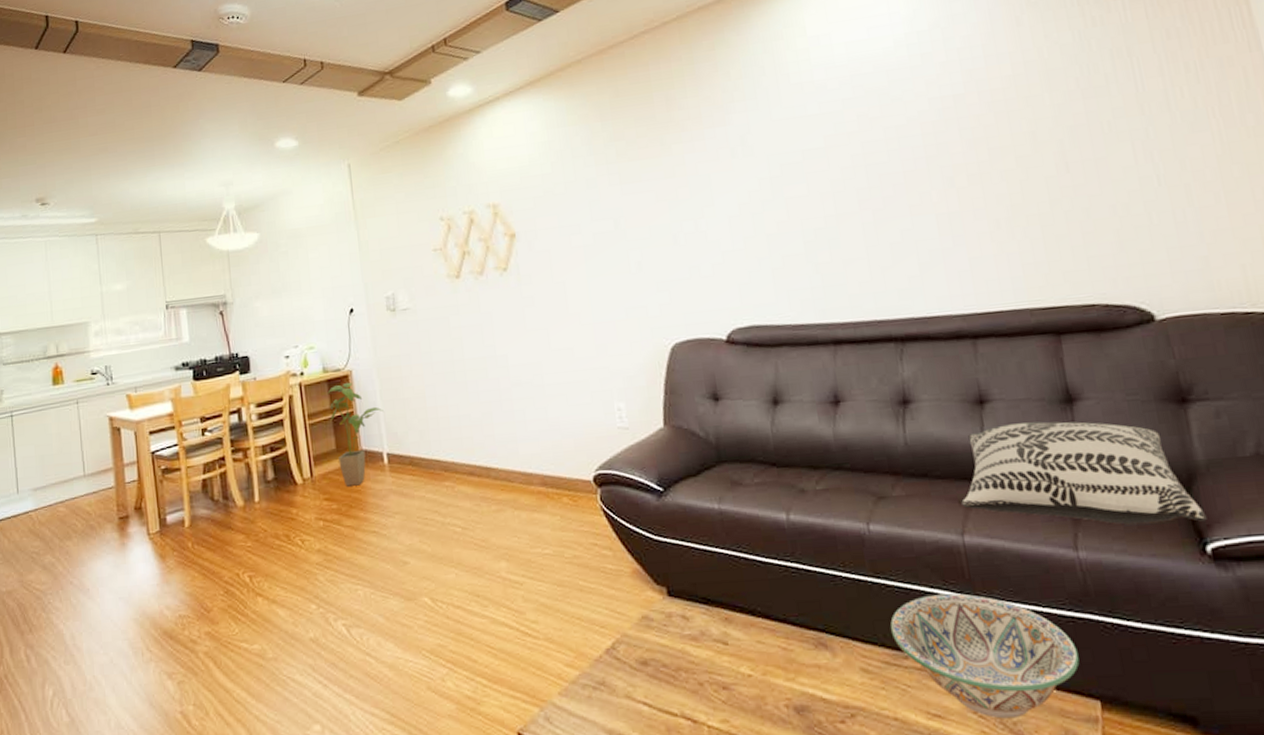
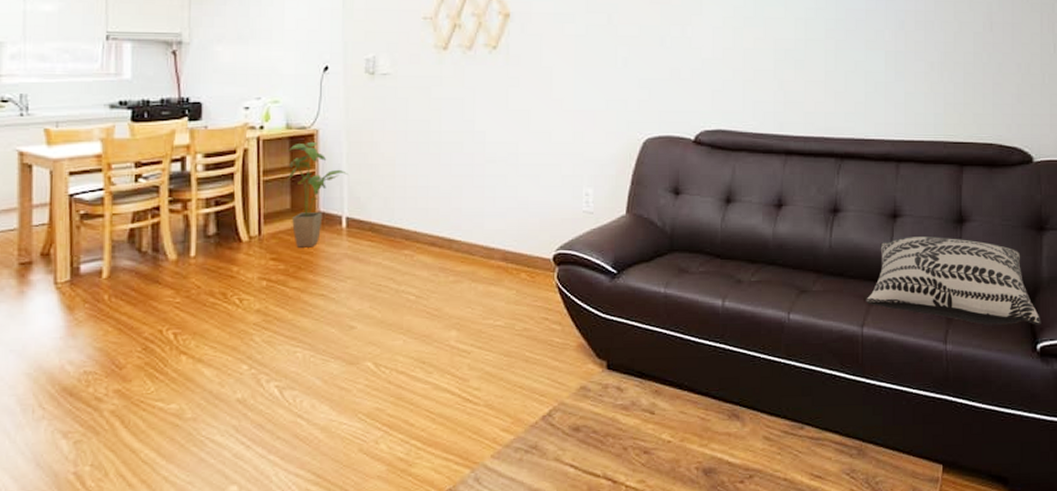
decorative bowl: present [889,593,1080,719] -> none [793,375,934,479]

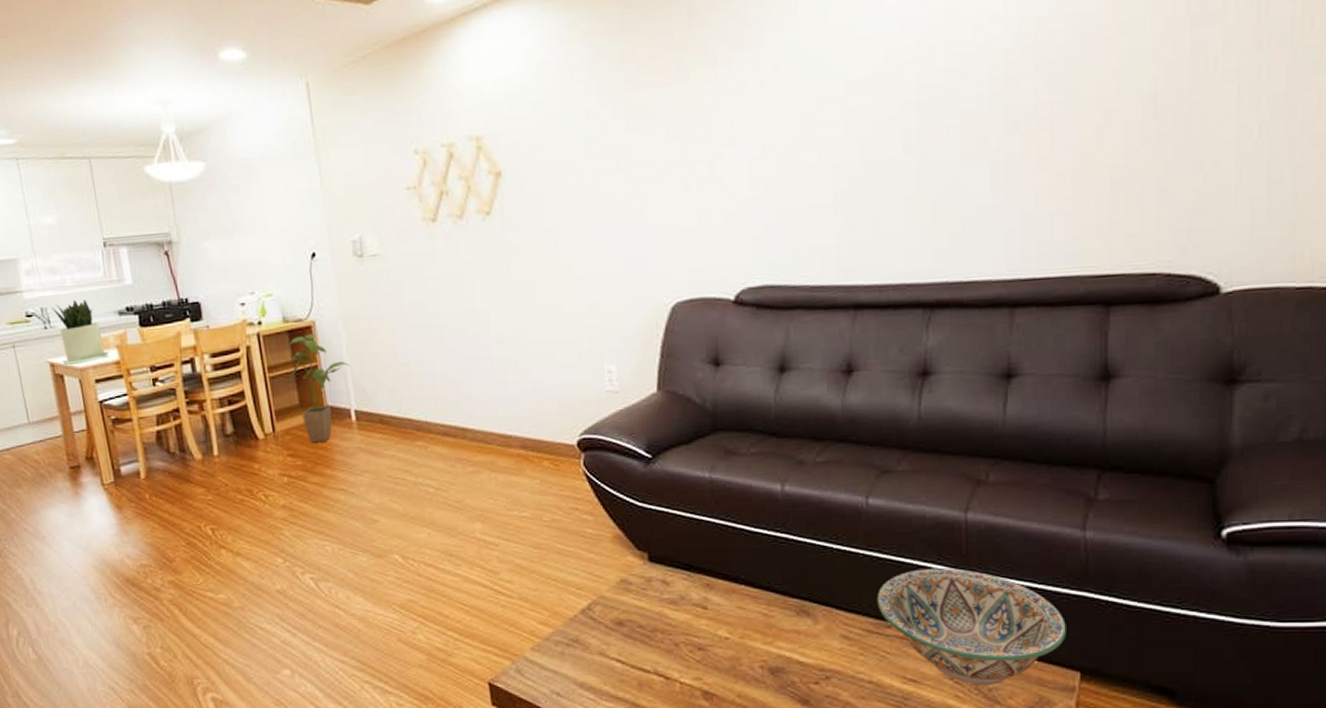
planter: none [34,90,92,154] -> present [52,300,110,365]
decorative bowl: none [793,375,934,479] -> present [876,568,1068,685]
pillow: present [866,237,1041,325] -> none [970,399,1230,507]

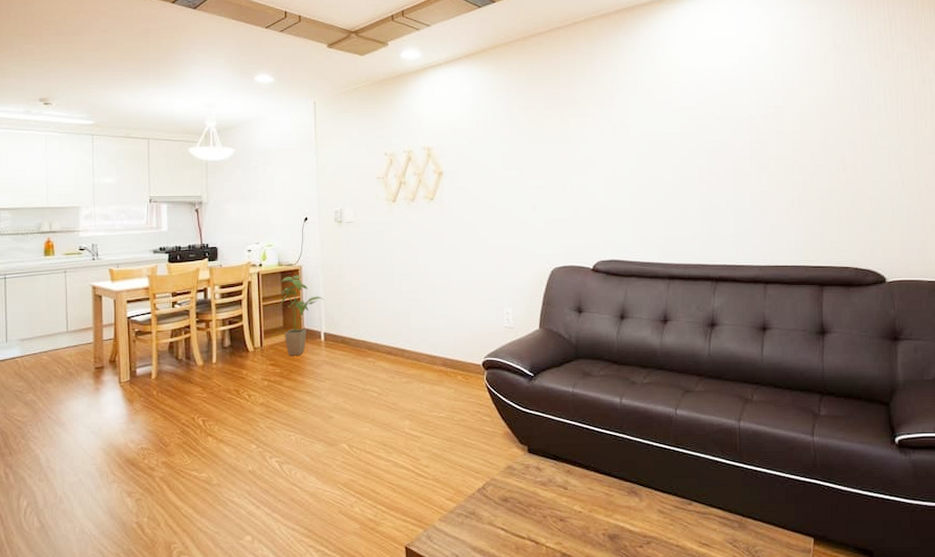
planter: present [52,300,110,365] -> none [101,240,142,288]
decorative bowl: present [876,568,1068,685] -> none [682,461,805,548]

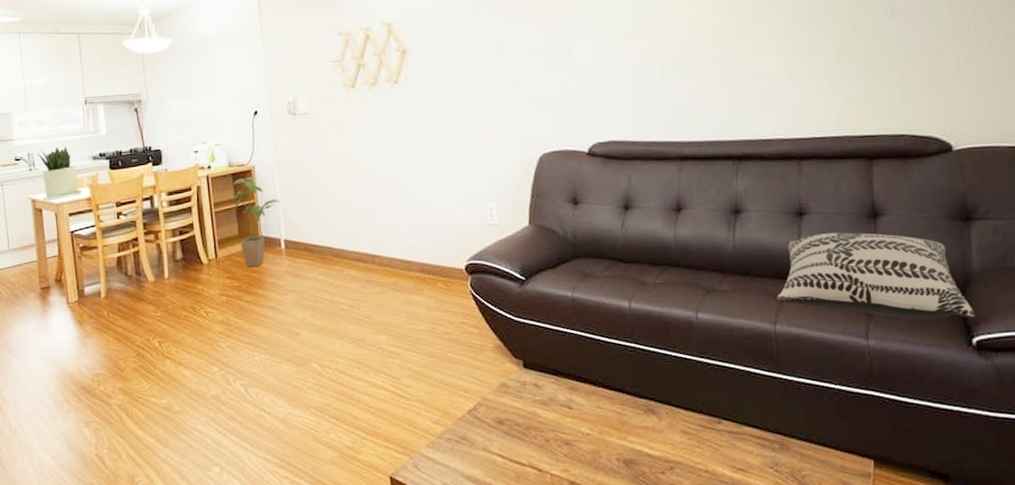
planter: none [101,240,142,288] -> present [37,147,83,201]
pillow: none [741,346,899,421] -> present [776,232,976,320]

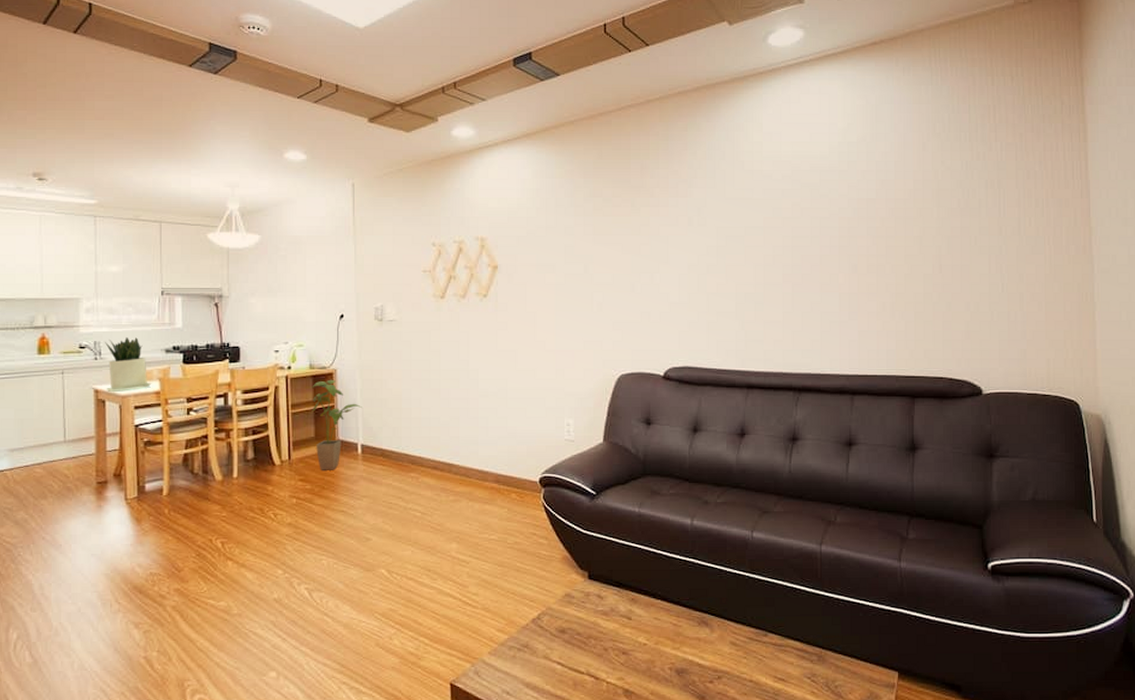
pillow: present [776,232,976,320] -> none [824,463,992,546]

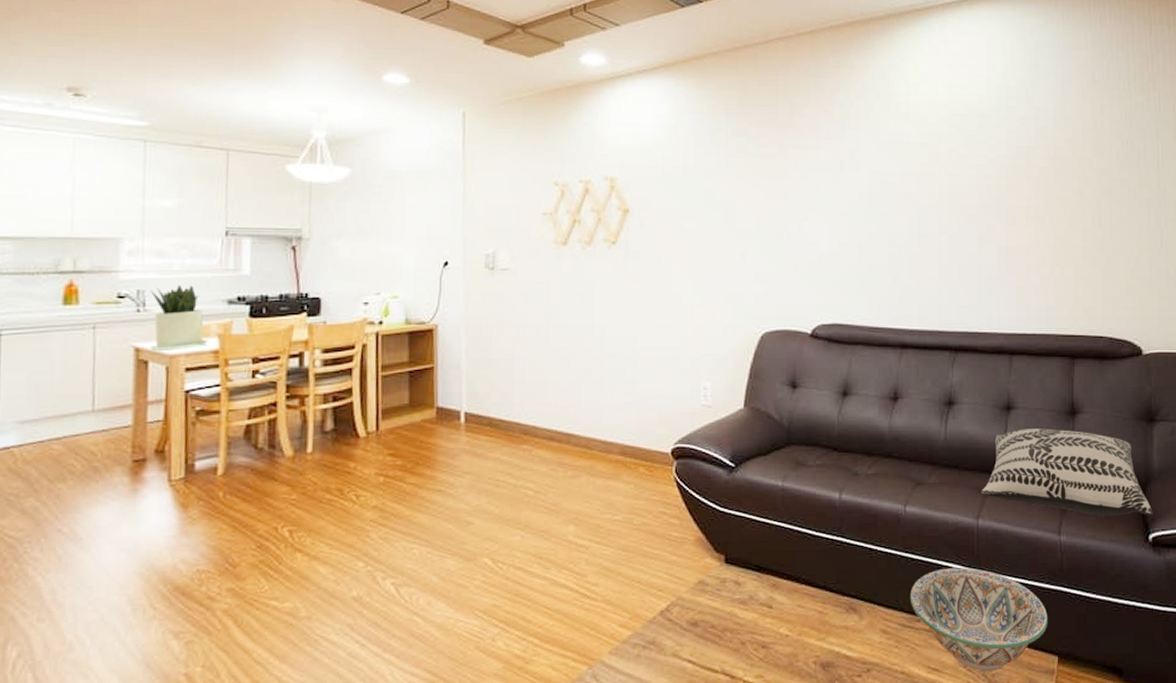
house plant: present [310,379,362,470] -> none [405,336,467,443]
decorative bowl: none [757,589,889,683] -> present [909,567,1049,672]
pillow: none [824,463,992,546] -> present [981,428,1153,516]

